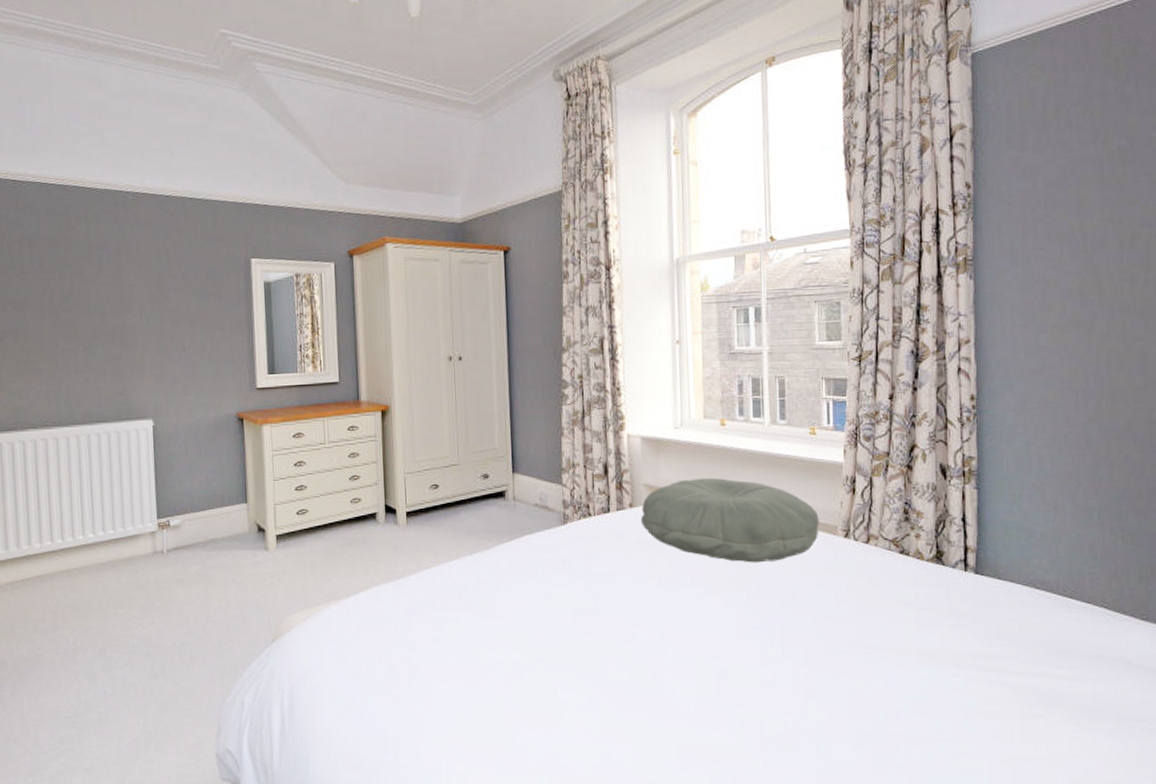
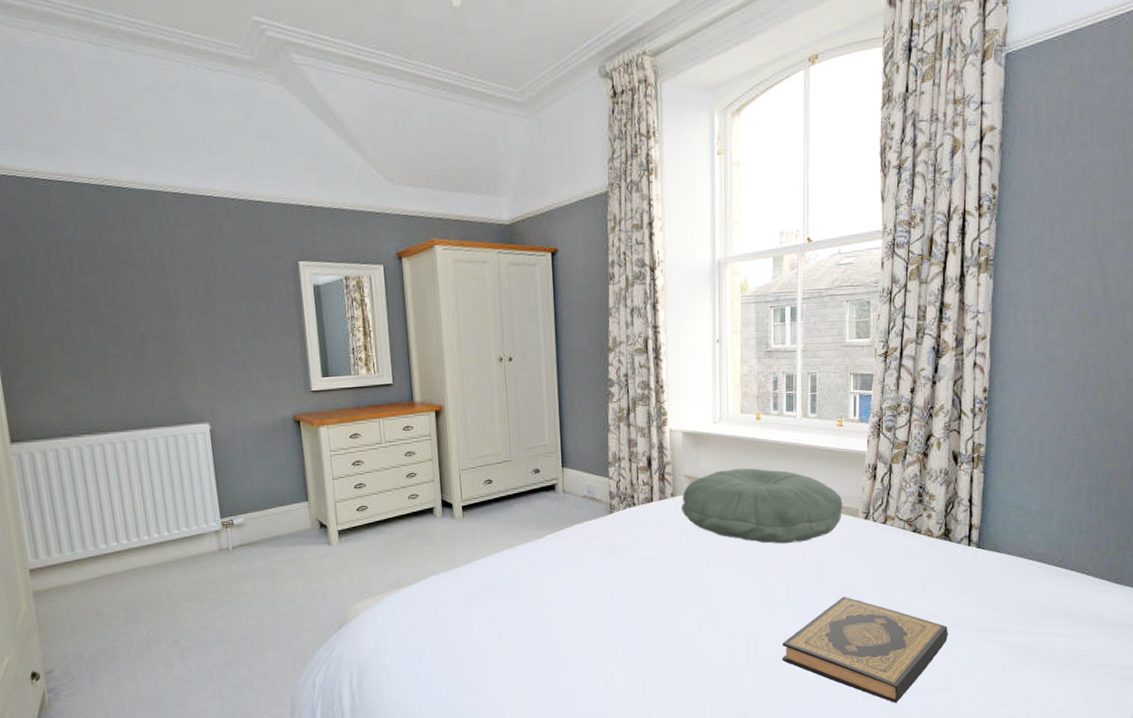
hardback book: none [756,624,949,753] -> present [782,596,949,703]

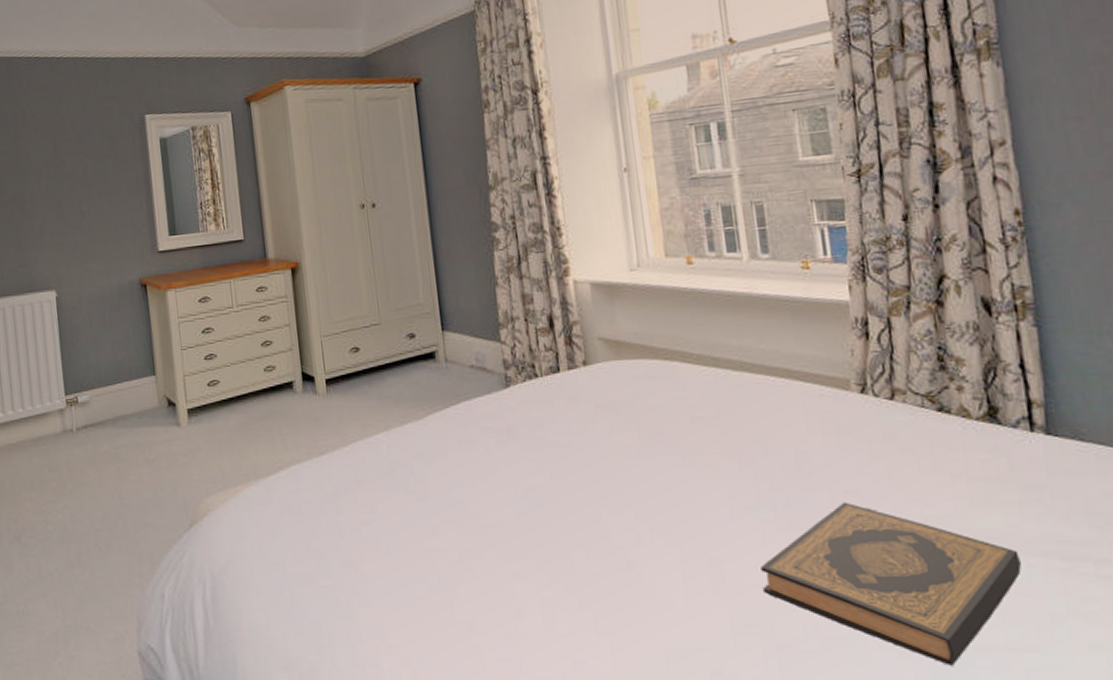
pillow: present [682,467,843,544] -> none [598,326,826,428]

